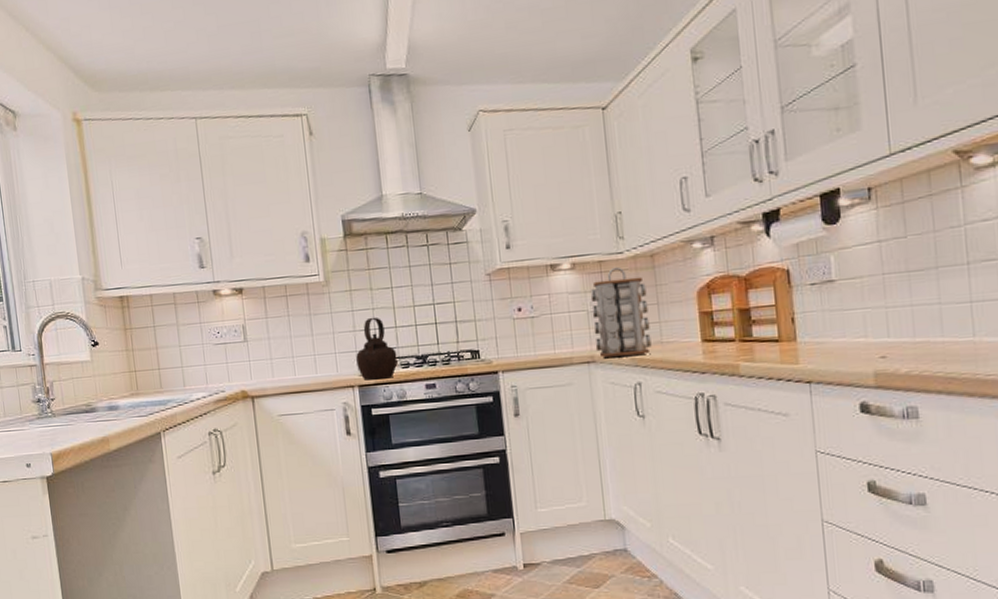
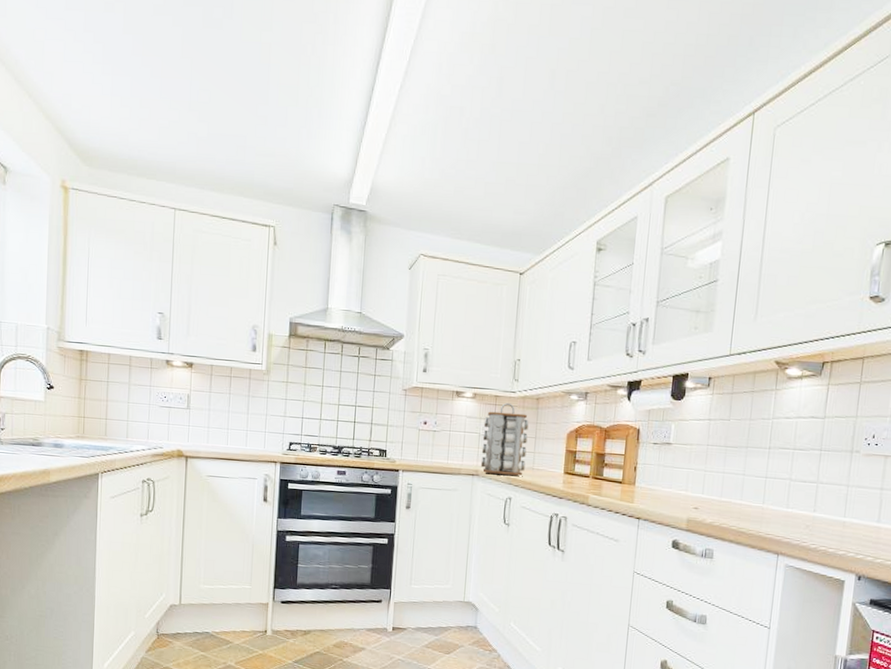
teapot: present [356,317,398,380] -> none [282,407,318,461]

